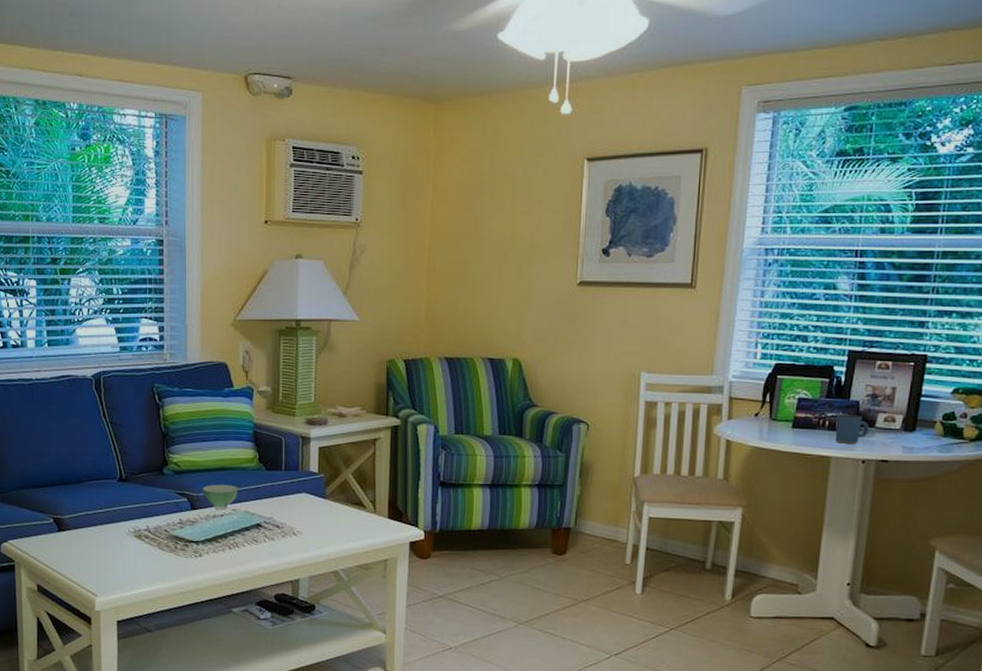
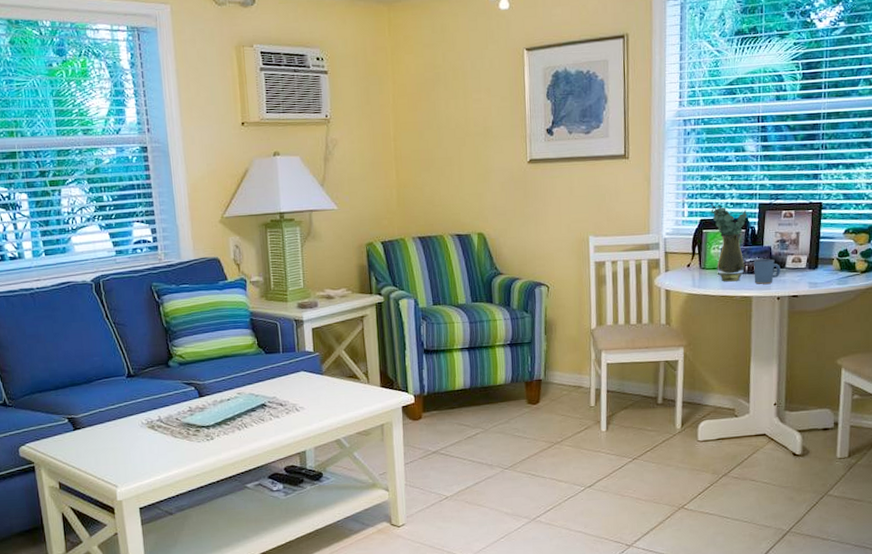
bowl: present [202,485,239,509] -> none [207,371,242,394]
vase: none [789,347,833,438] -> present [711,204,747,282]

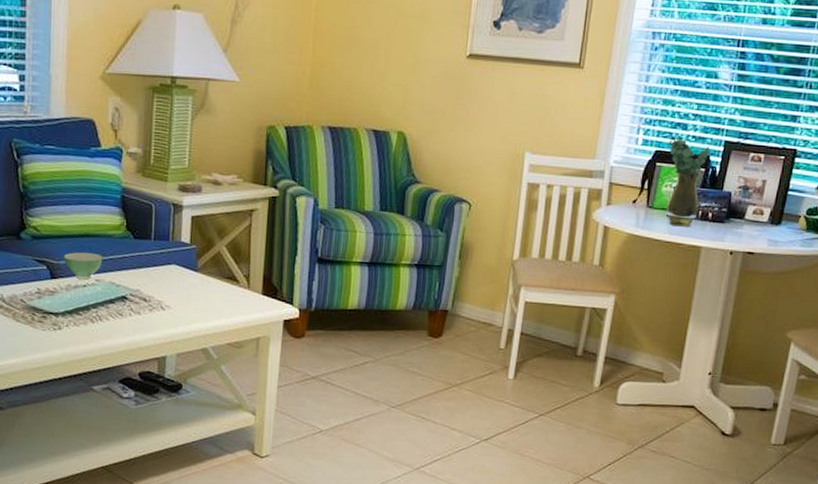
bowl: none [207,371,242,394] -> present [63,252,104,280]
mug: present [754,258,781,284] -> none [706,205,739,235]

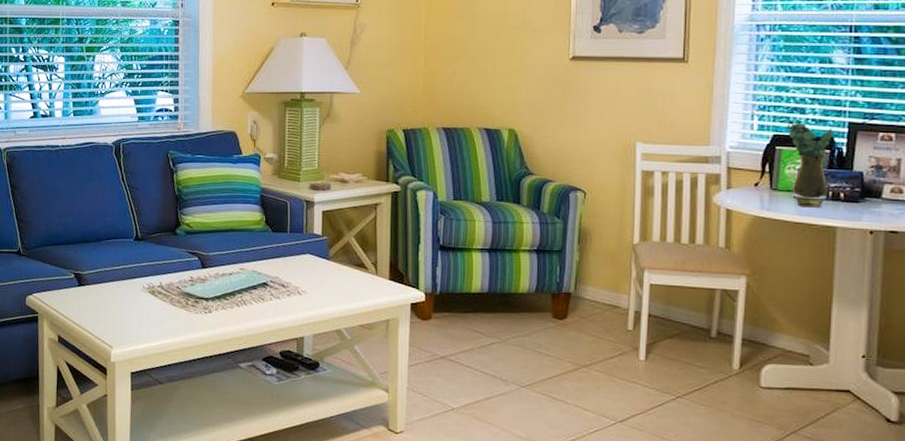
bowl: present [63,252,104,280] -> none [212,245,247,268]

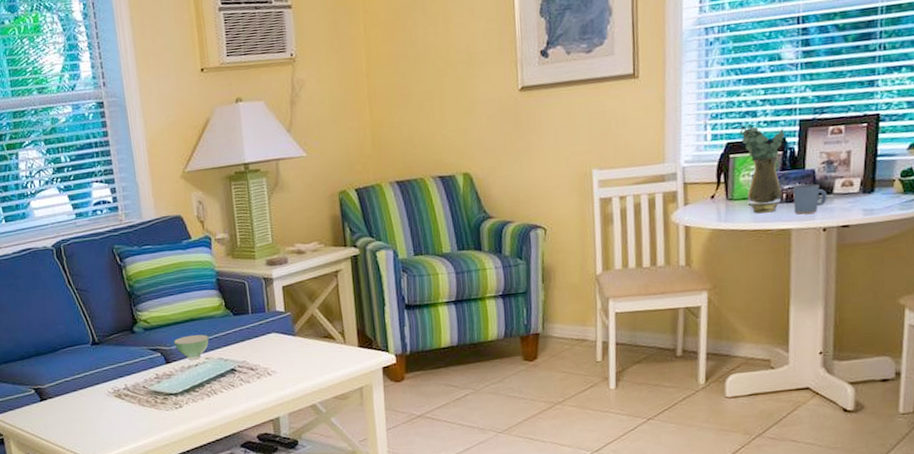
bowl: none [212,245,247,268] -> present [173,334,210,360]
mug: none [840,185,875,214] -> present [793,183,827,215]

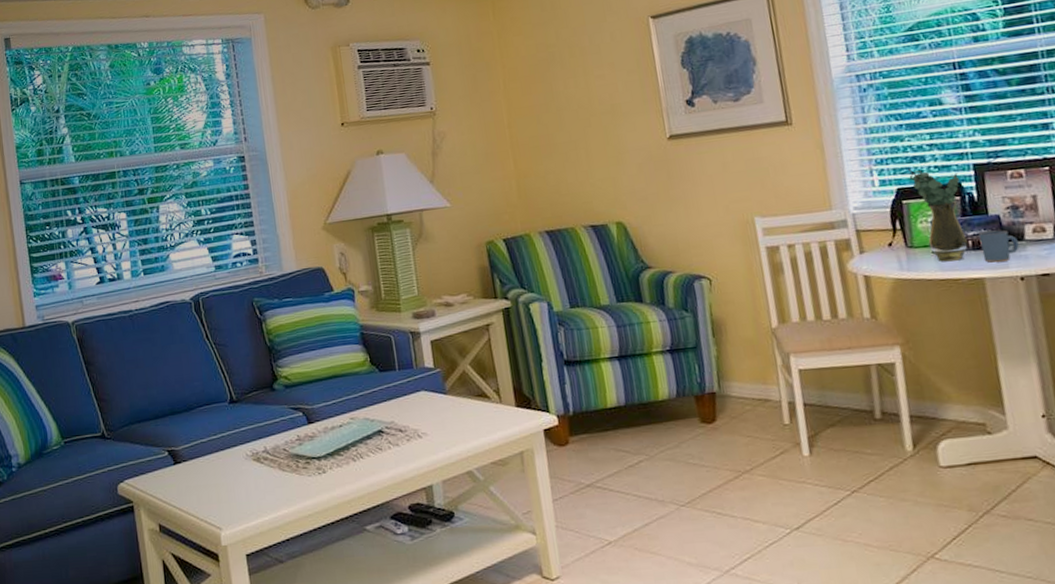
bowl: present [173,334,210,360] -> none [316,392,355,420]

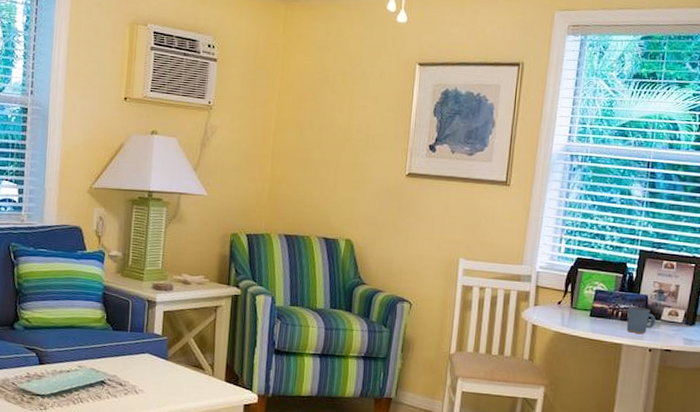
vase: present [909,169,968,262] -> none [588,243,626,326]

